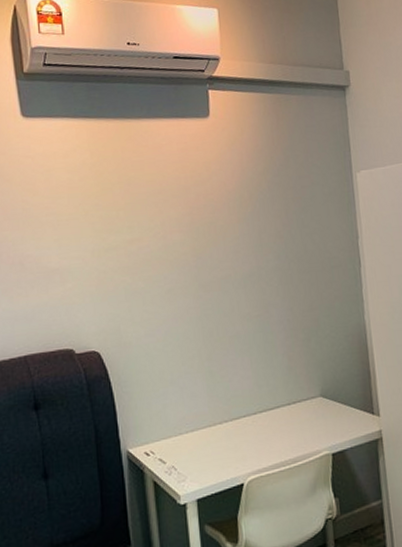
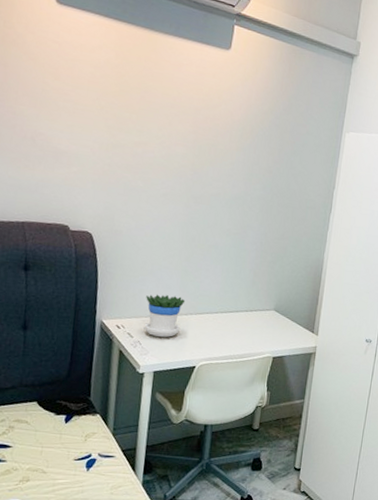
flowerpot: none [171,403,217,457] -> present [145,294,186,337]

